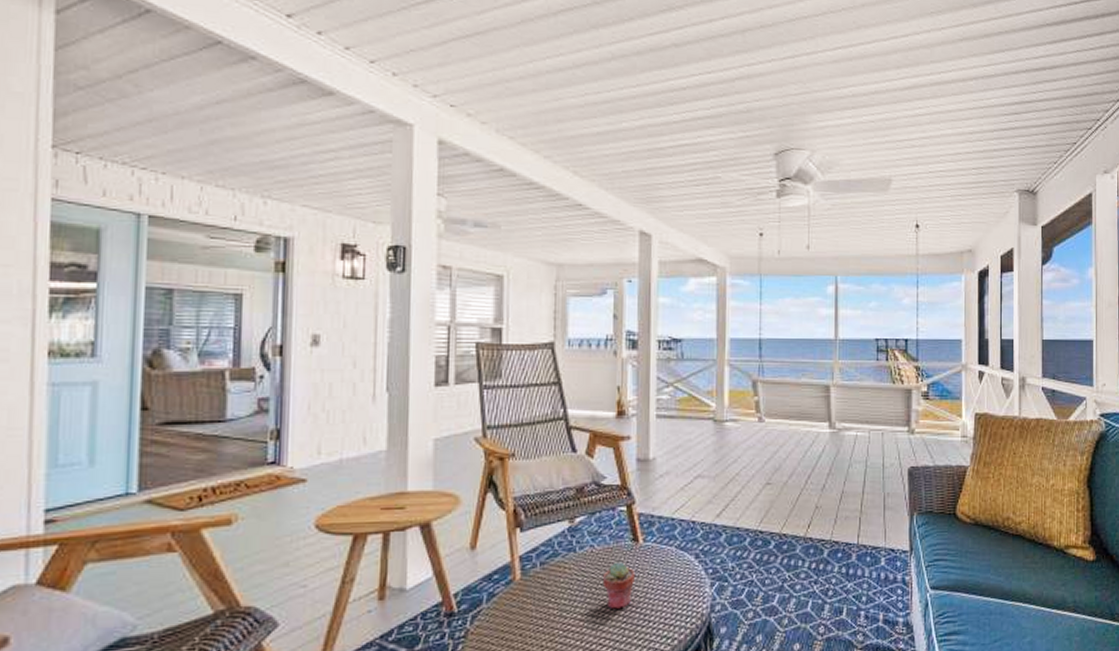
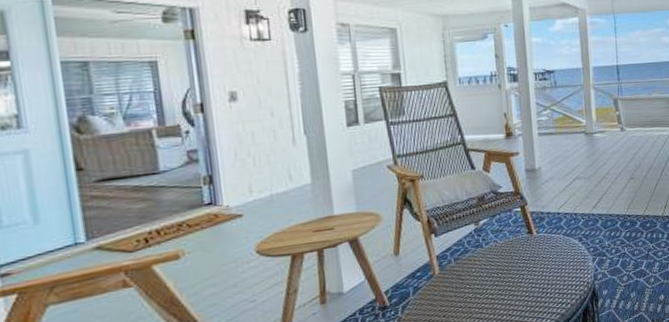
potted succulent: present [602,562,635,609] -> none [506,251,532,288]

